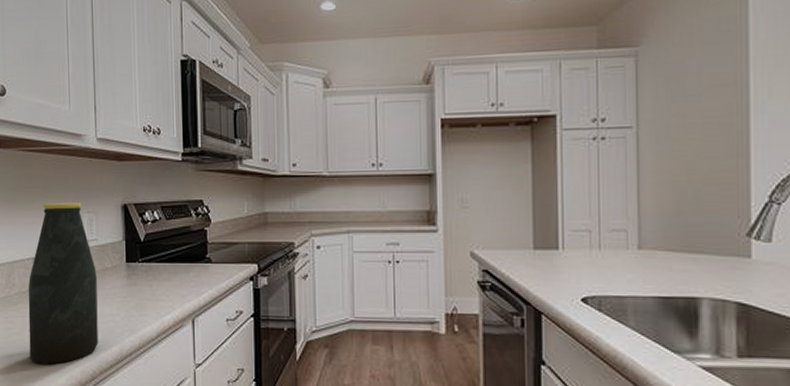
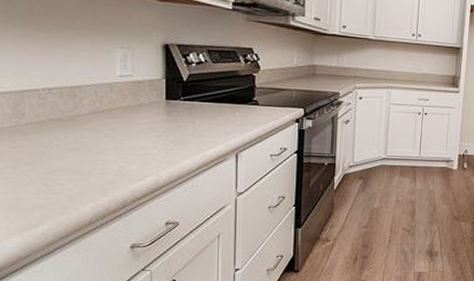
bottle: present [28,203,98,365] -> none [42,34,131,195]

